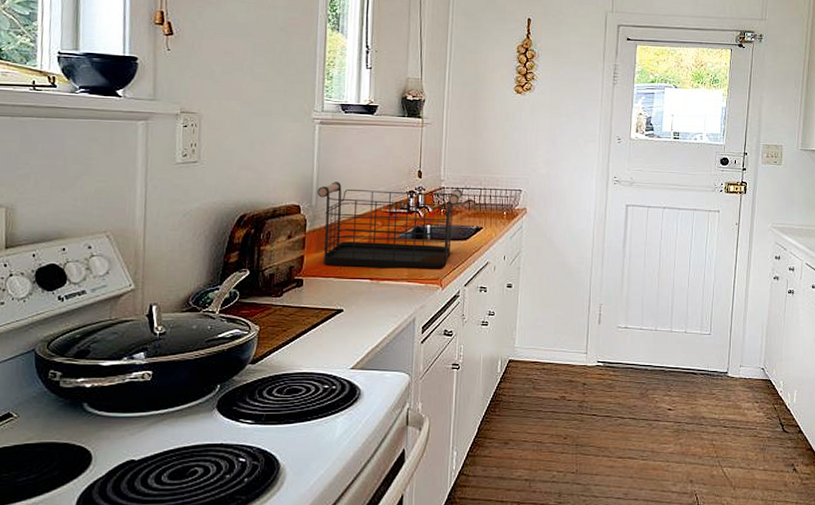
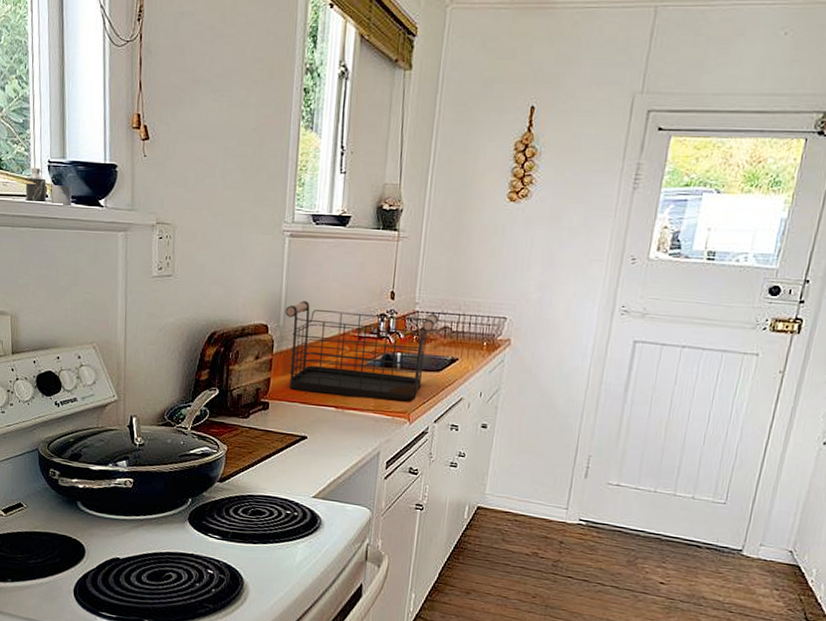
candle: none [29,58,86,98] -> present [25,167,72,208]

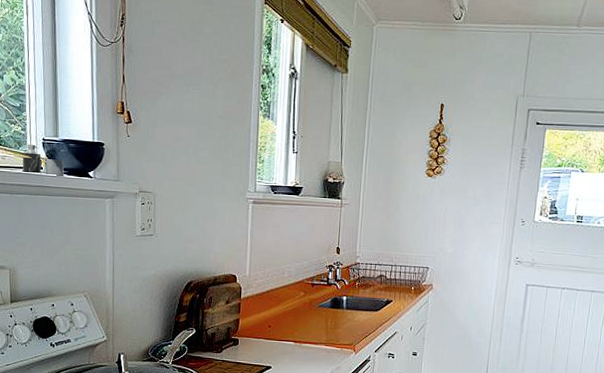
dish rack: present [285,301,438,403] -> none [250,255,375,337]

